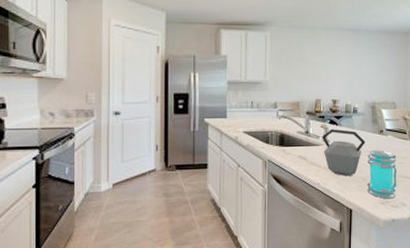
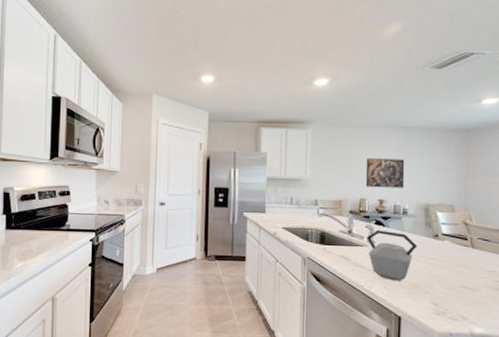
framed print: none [320,60,355,88] -> present [365,158,405,188]
jar: present [367,150,398,199] -> none [419,255,456,310]

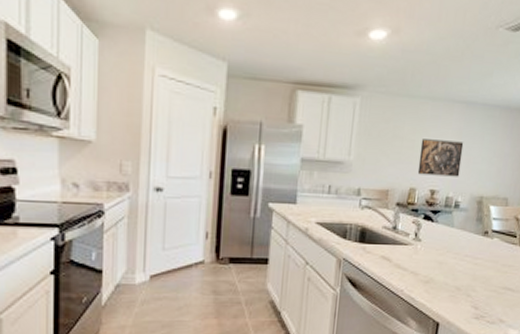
kettle: present [367,229,417,281] -> none [412,225,465,284]

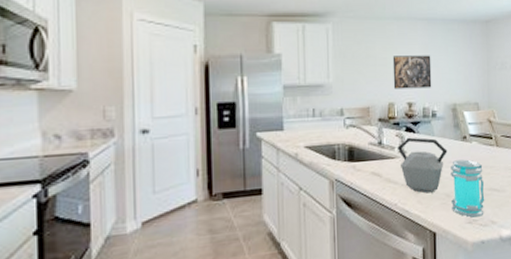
kettle: none [412,225,465,284] -> present [398,137,448,194]
jar: none [460,255,501,313] -> present [450,159,485,217]

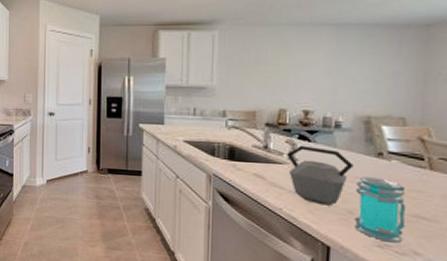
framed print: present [392,55,432,90] -> none [286,62,339,97]

